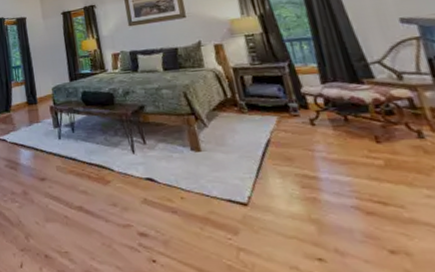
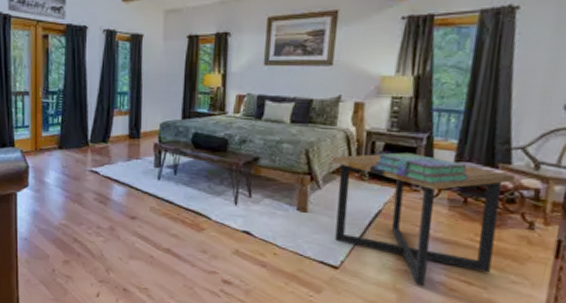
side table: none [208,85,400,213] -> present [331,154,515,286]
stack of books: none [249,81,341,107] -> present [374,152,470,184]

